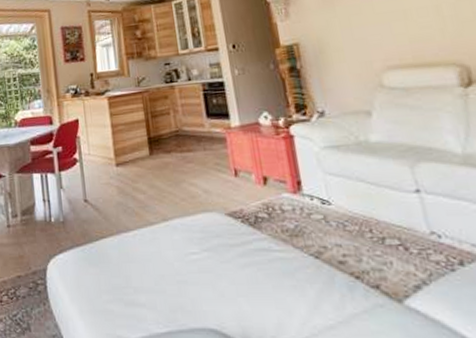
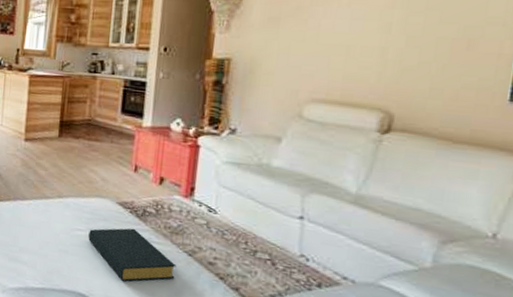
hardback book: none [204,239,309,304] -> present [88,228,177,282]

